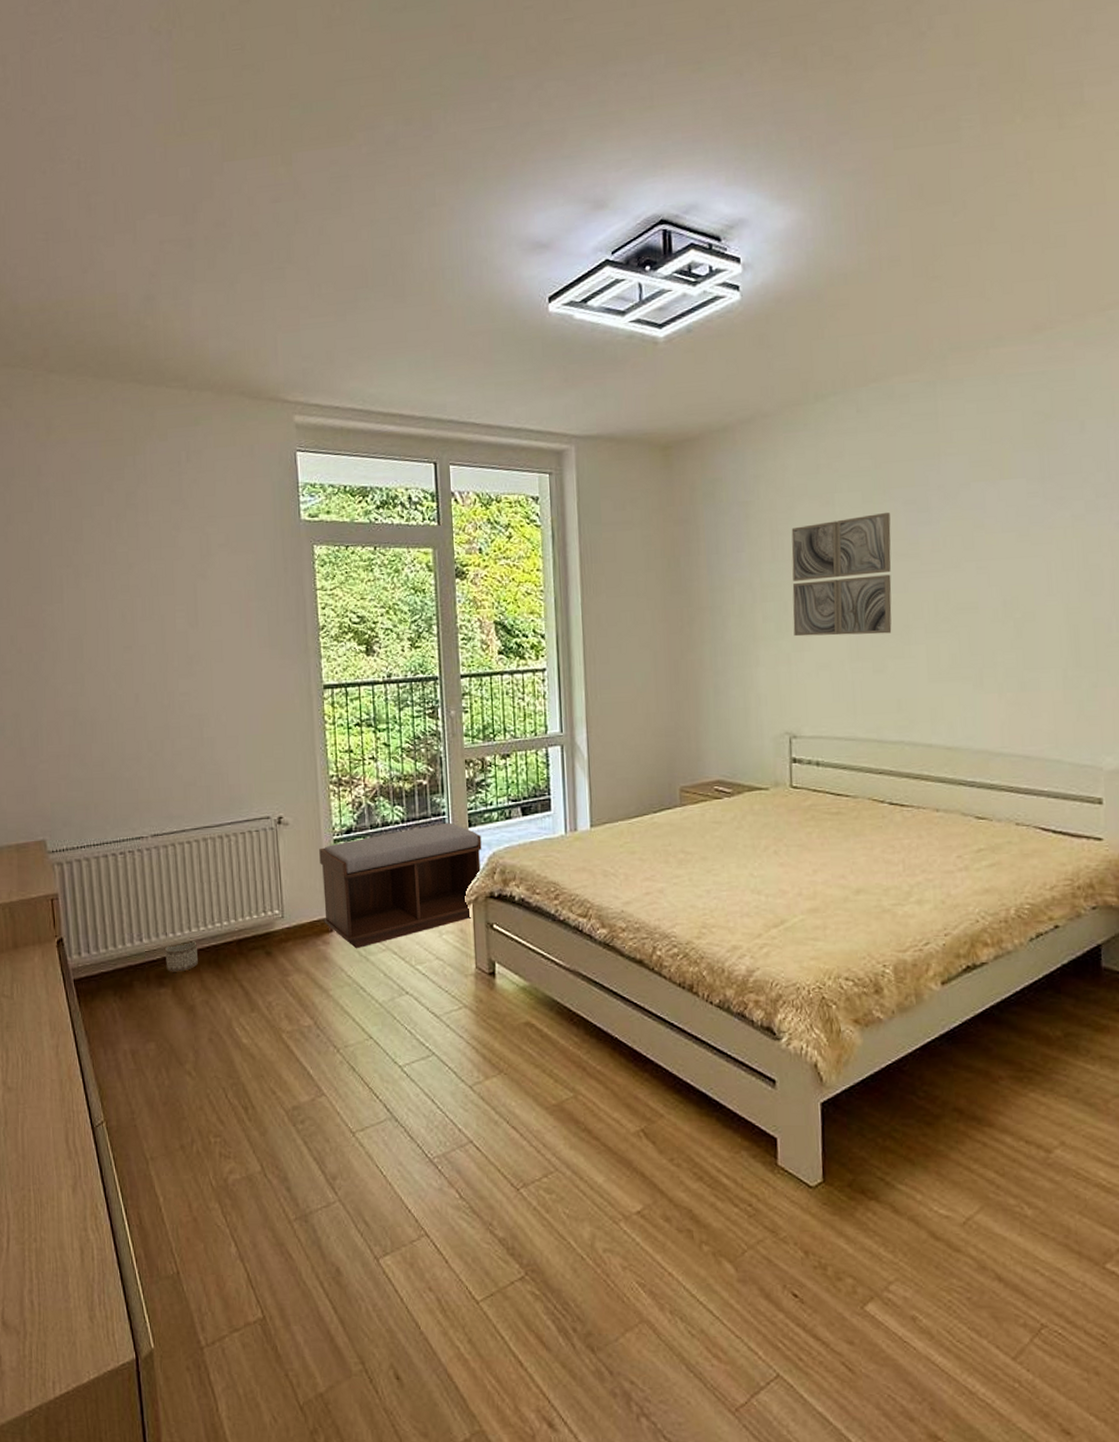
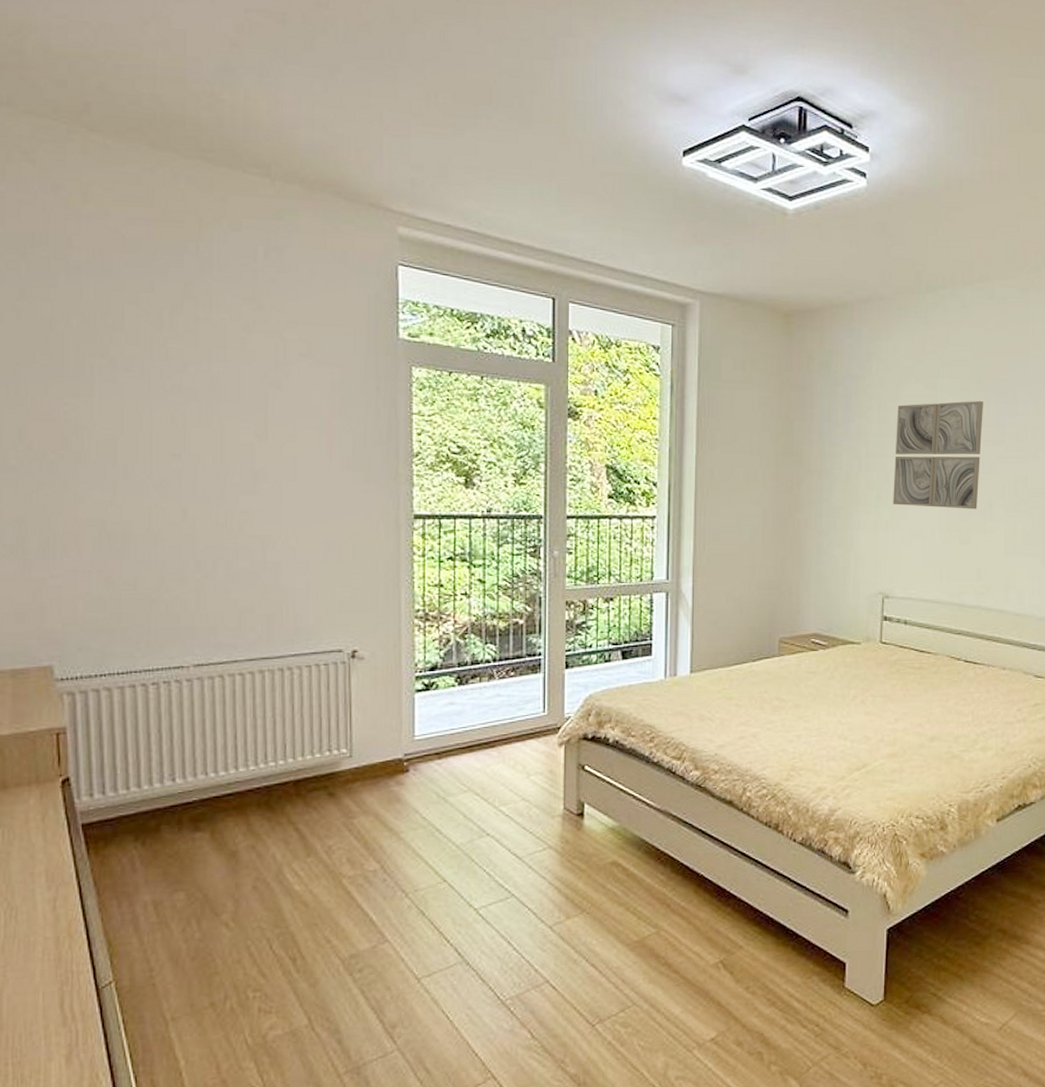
planter: present [165,940,199,972] -> none [204,780,246,815]
bench: present [319,822,482,949] -> none [398,663,578,790]

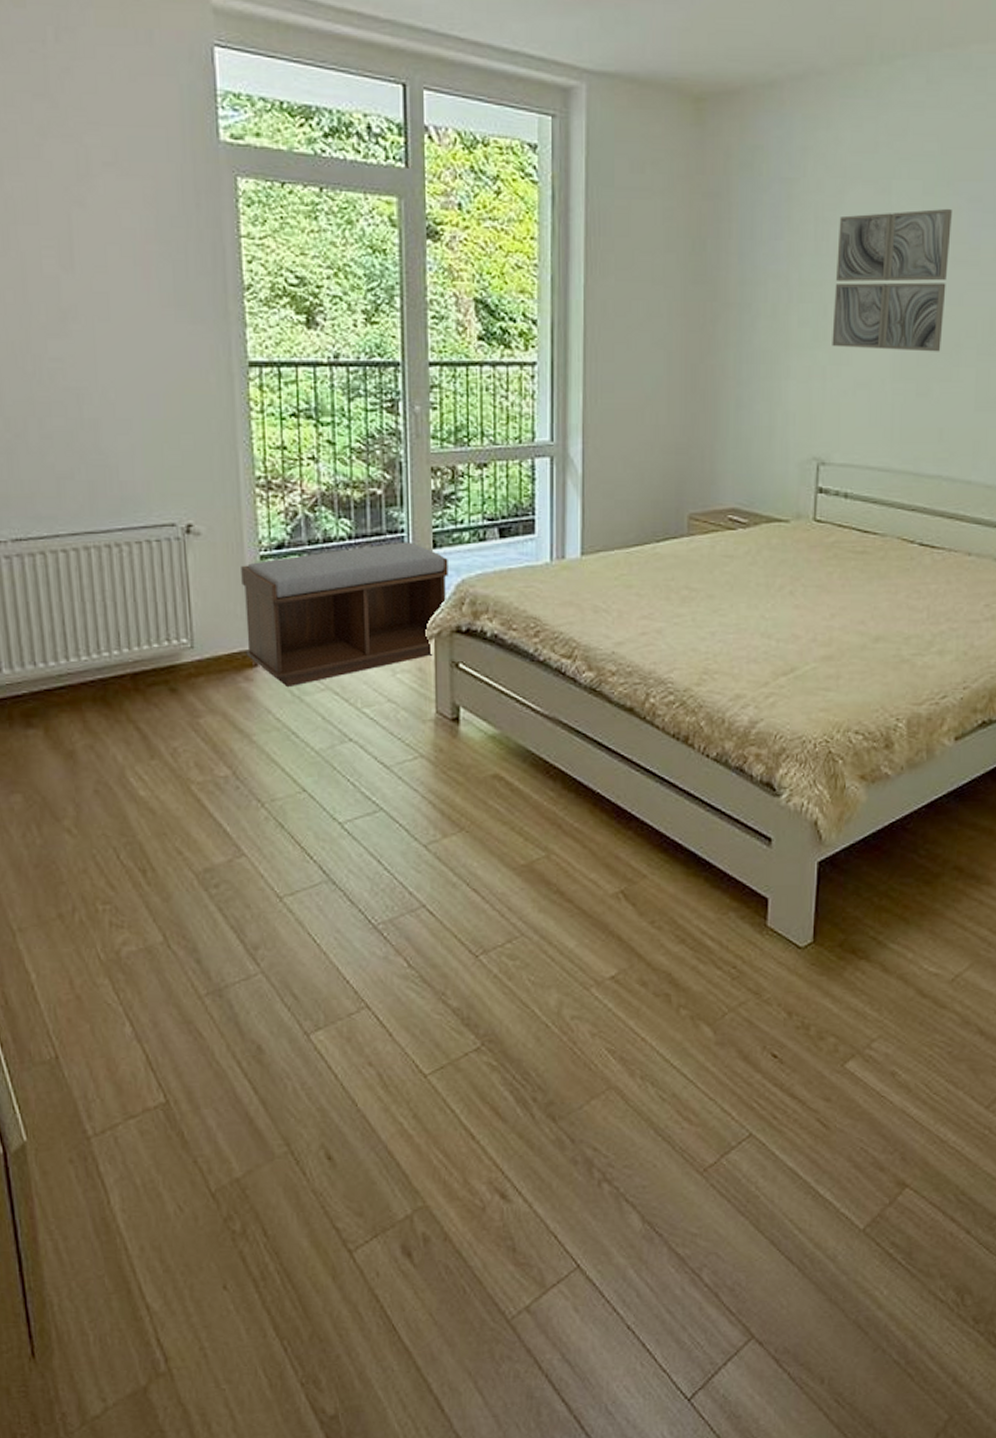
bench: none [398,663,578,790] -> present [241,542,448,688]

